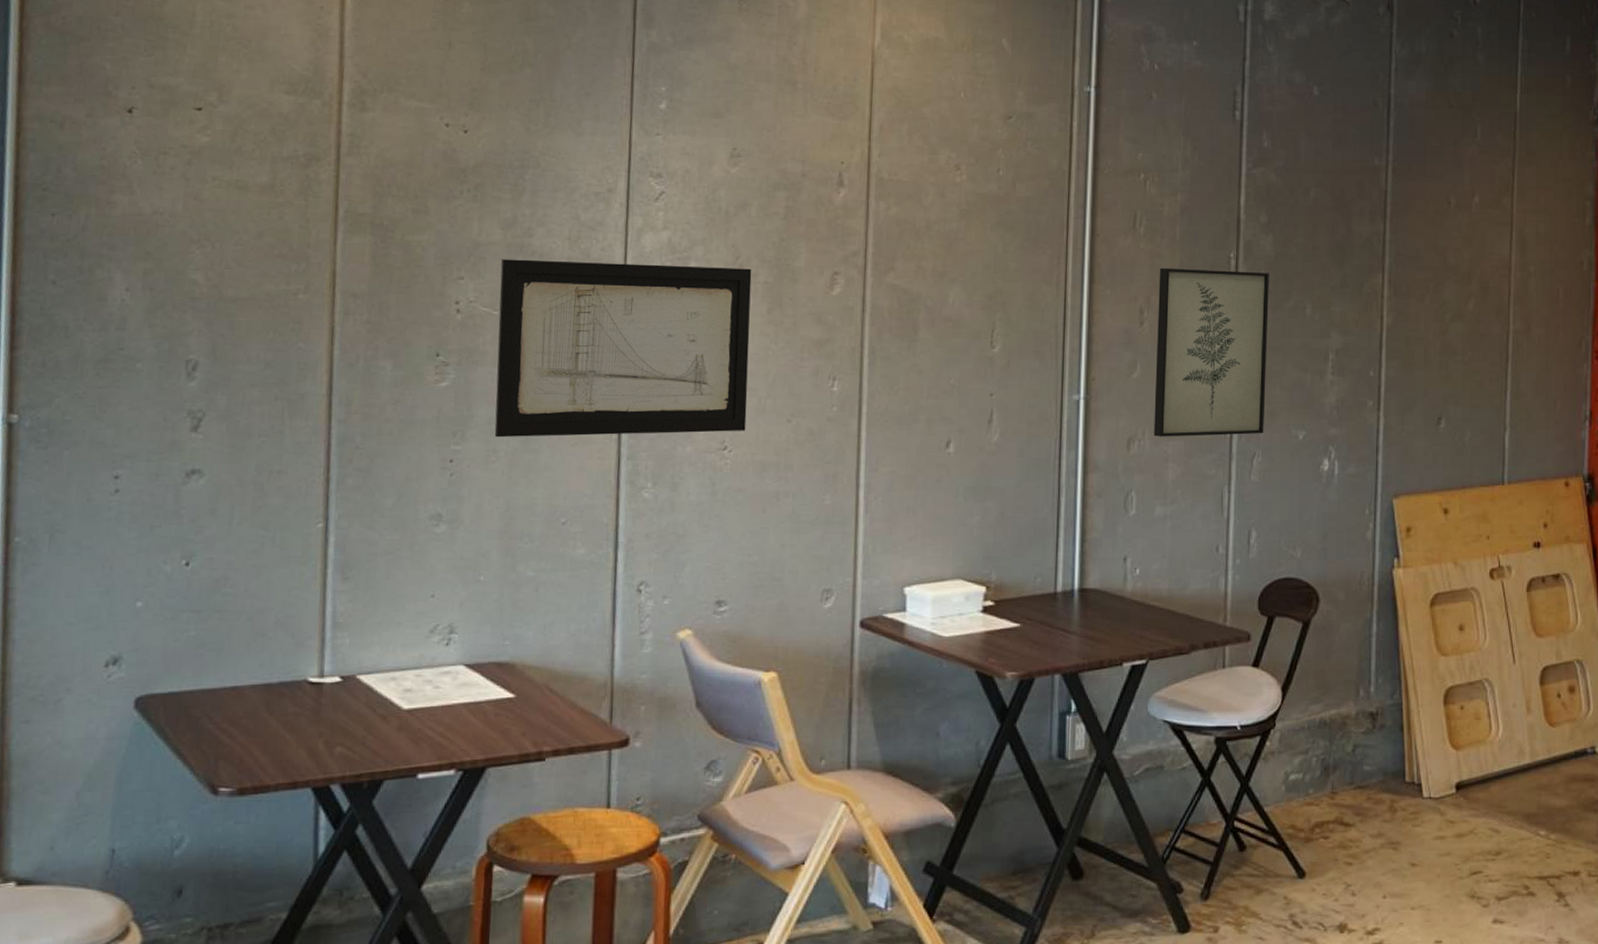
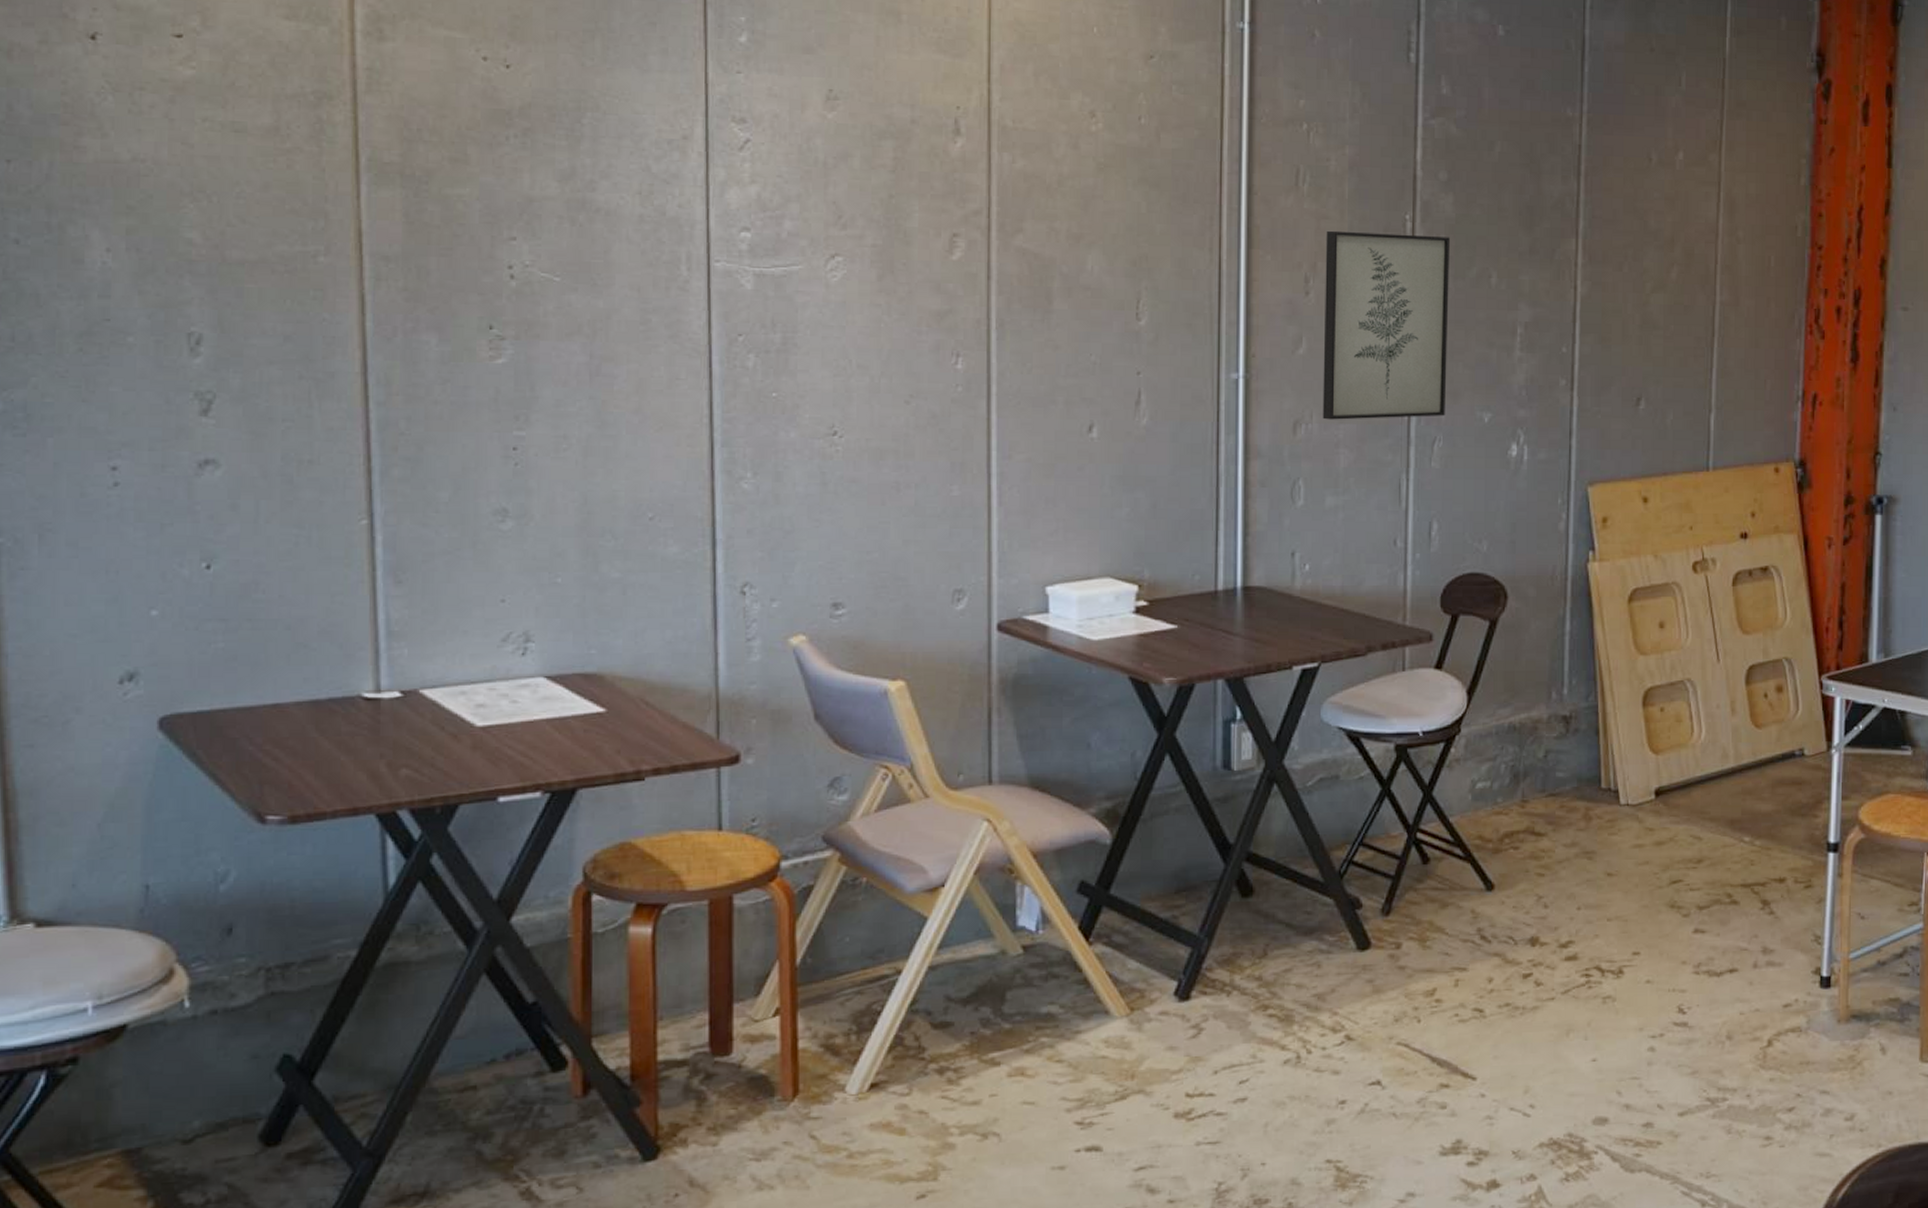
wall art: present [494,259,752,438] -> none [560,216,858,422]

